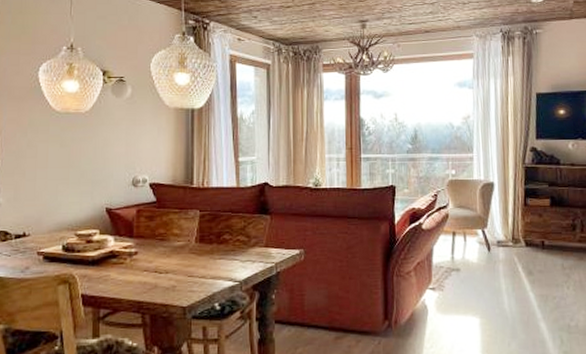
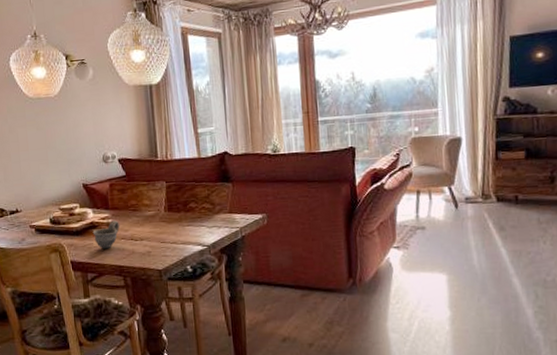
cup: none [111,250,143,282] -> present [92,220,120,250]

